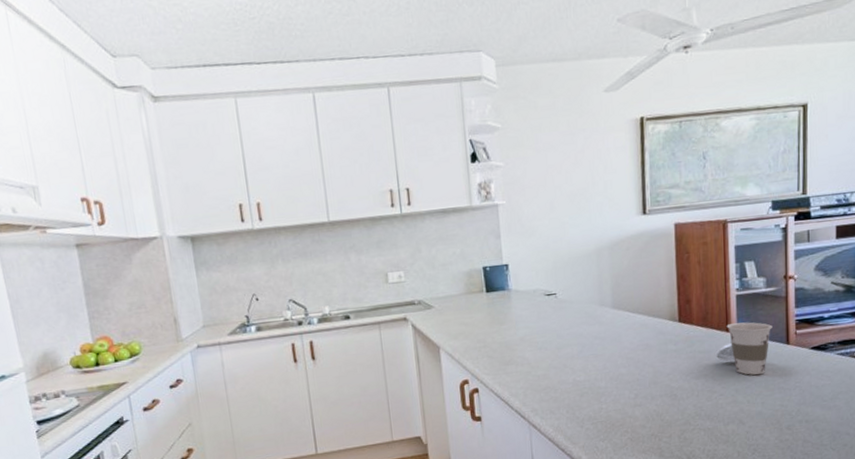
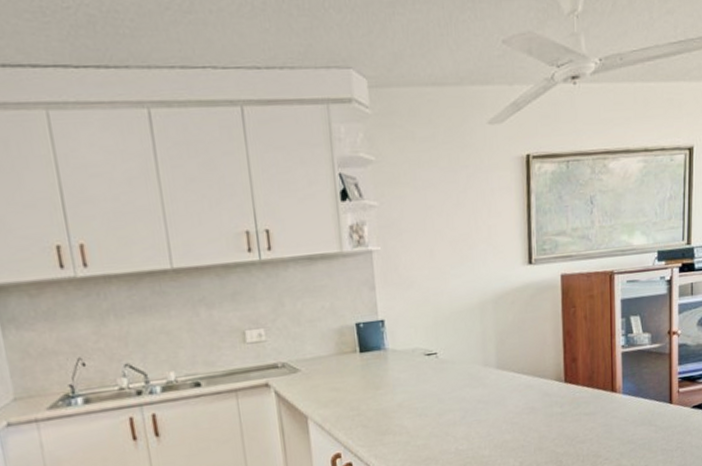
cup: present [716,322,772,376] -> none [602,380,656,438]

